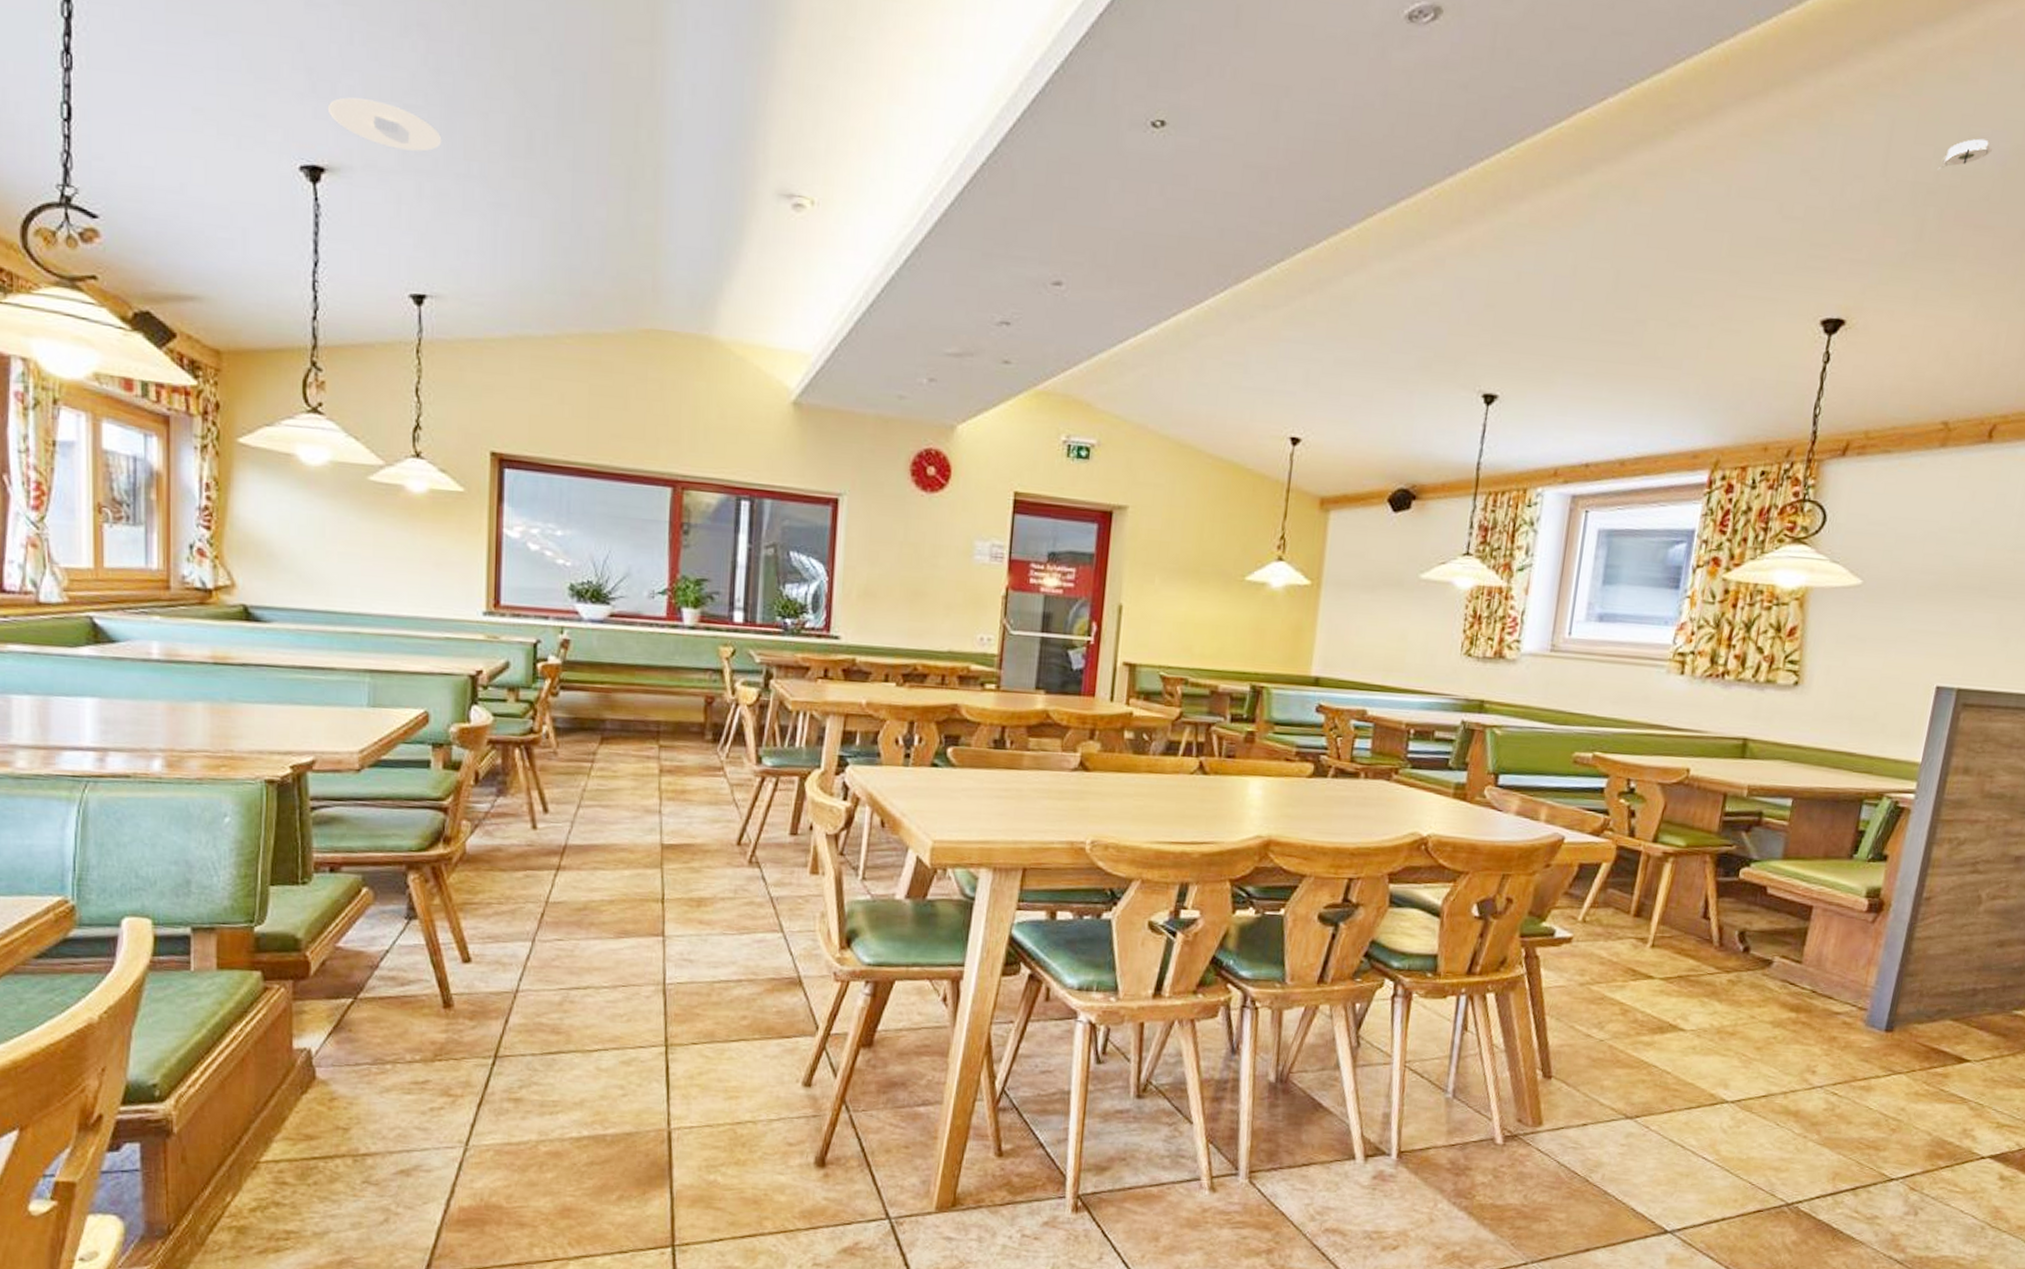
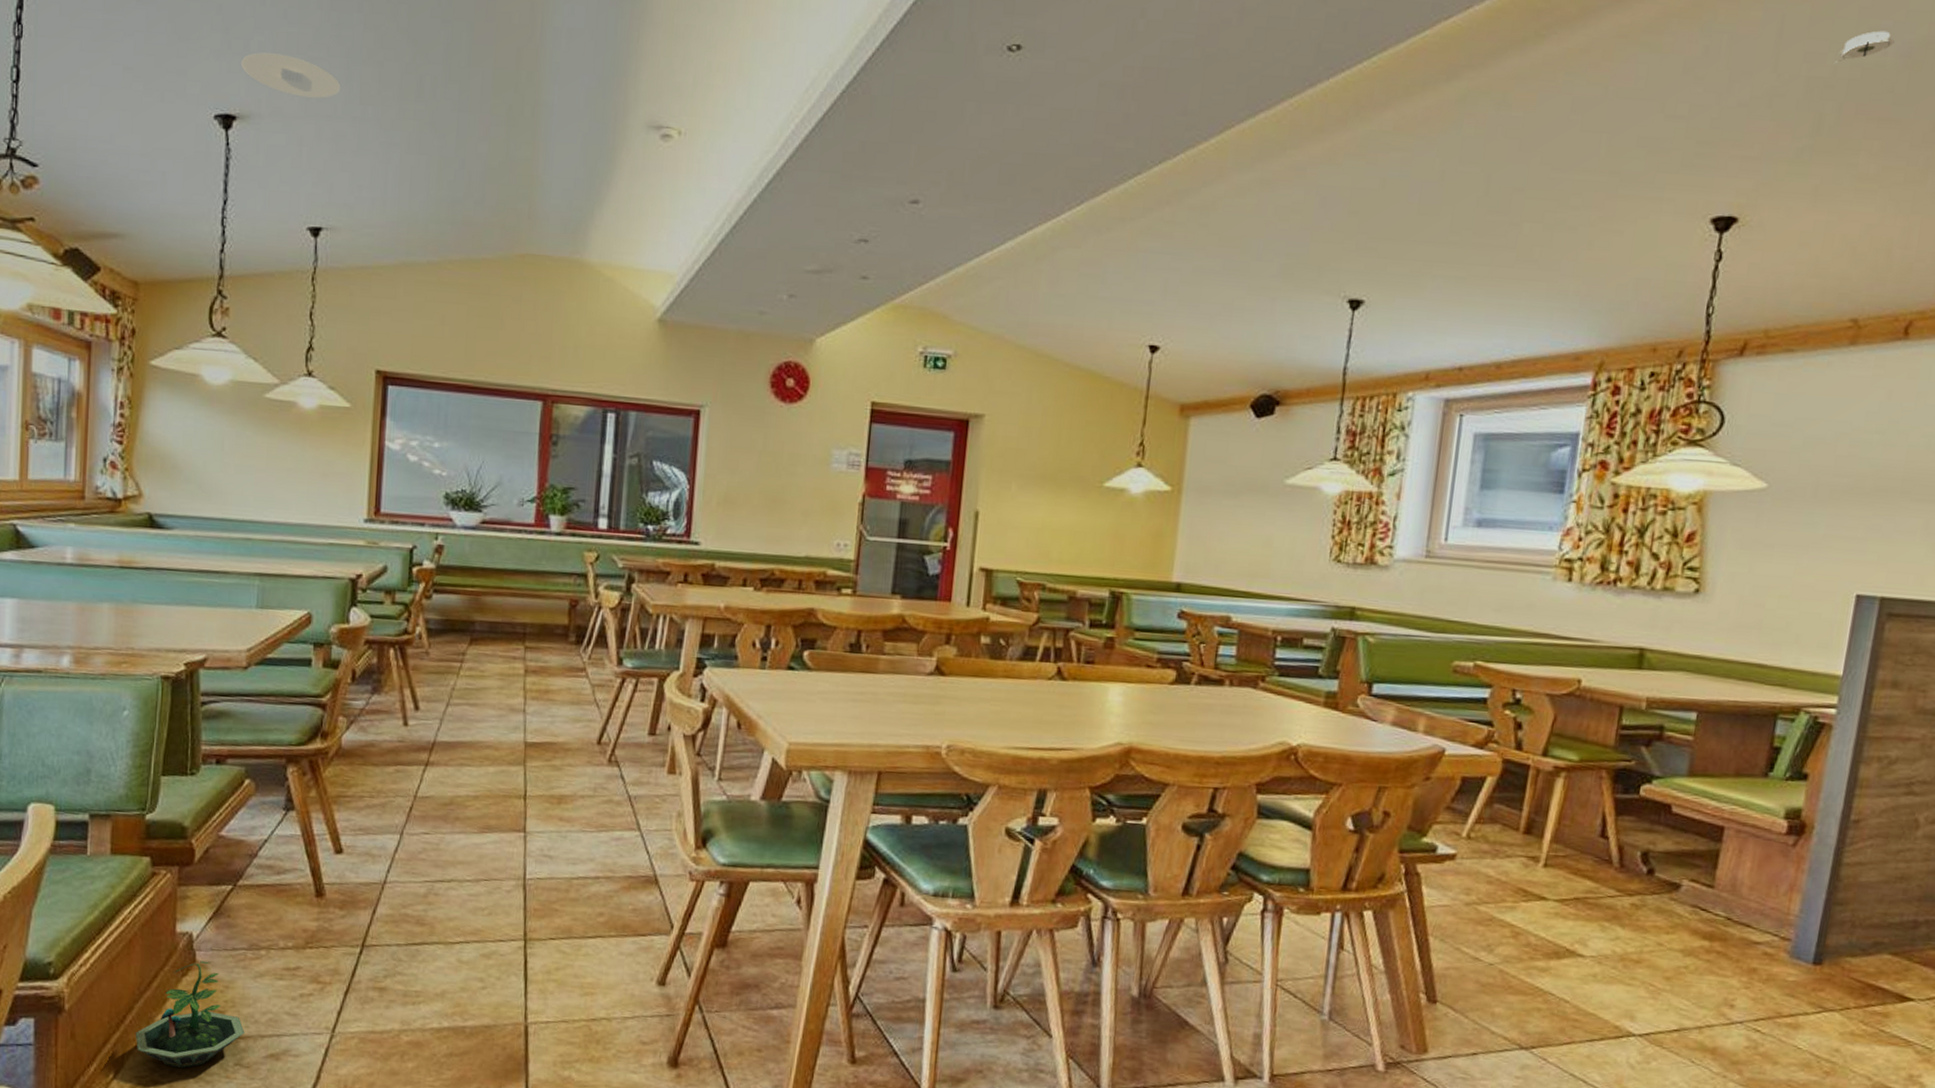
terrarium: none [252,1077,372,1189] -> present [135,960,245,1069]

